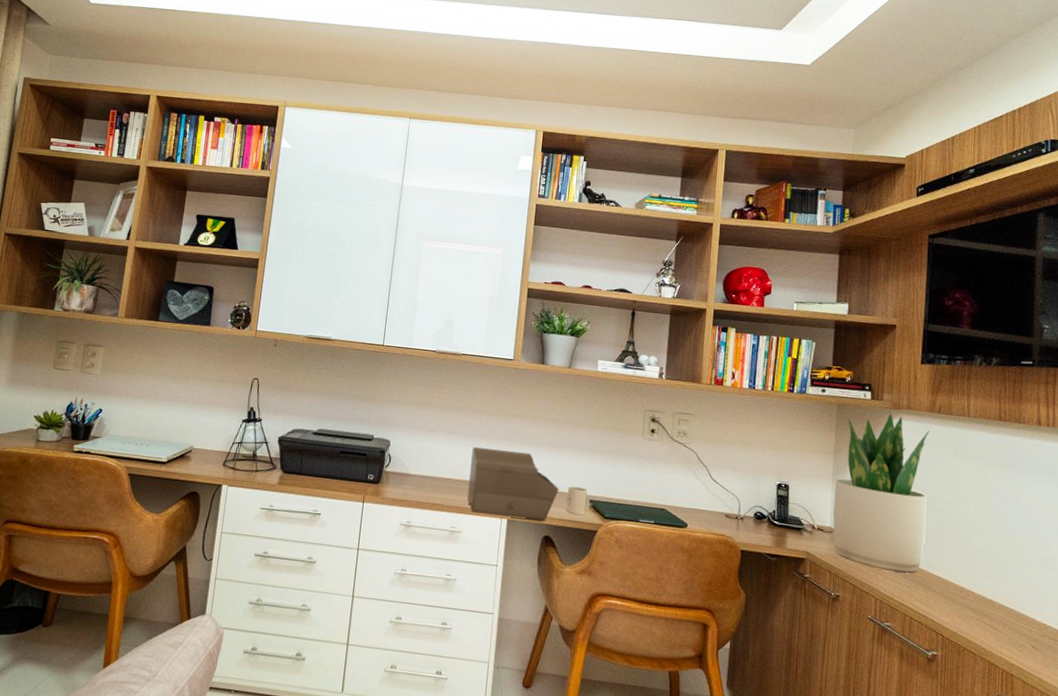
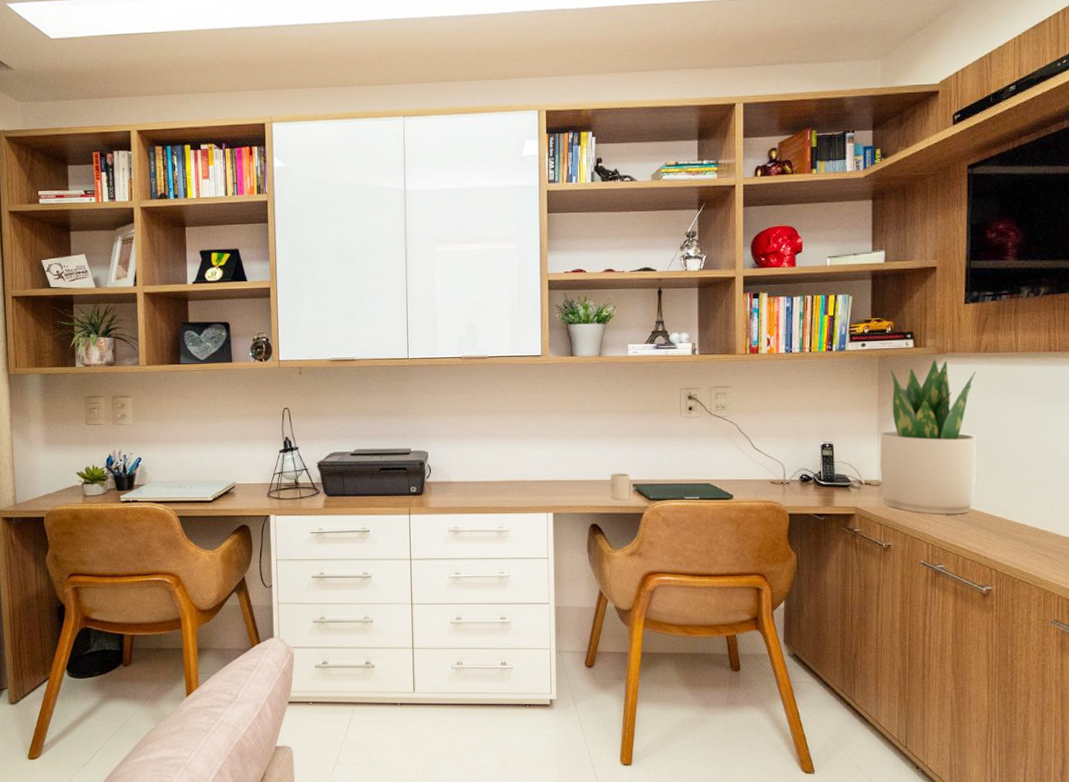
sewing box: present [467,447,559,521] -> none [511,447,602,511]

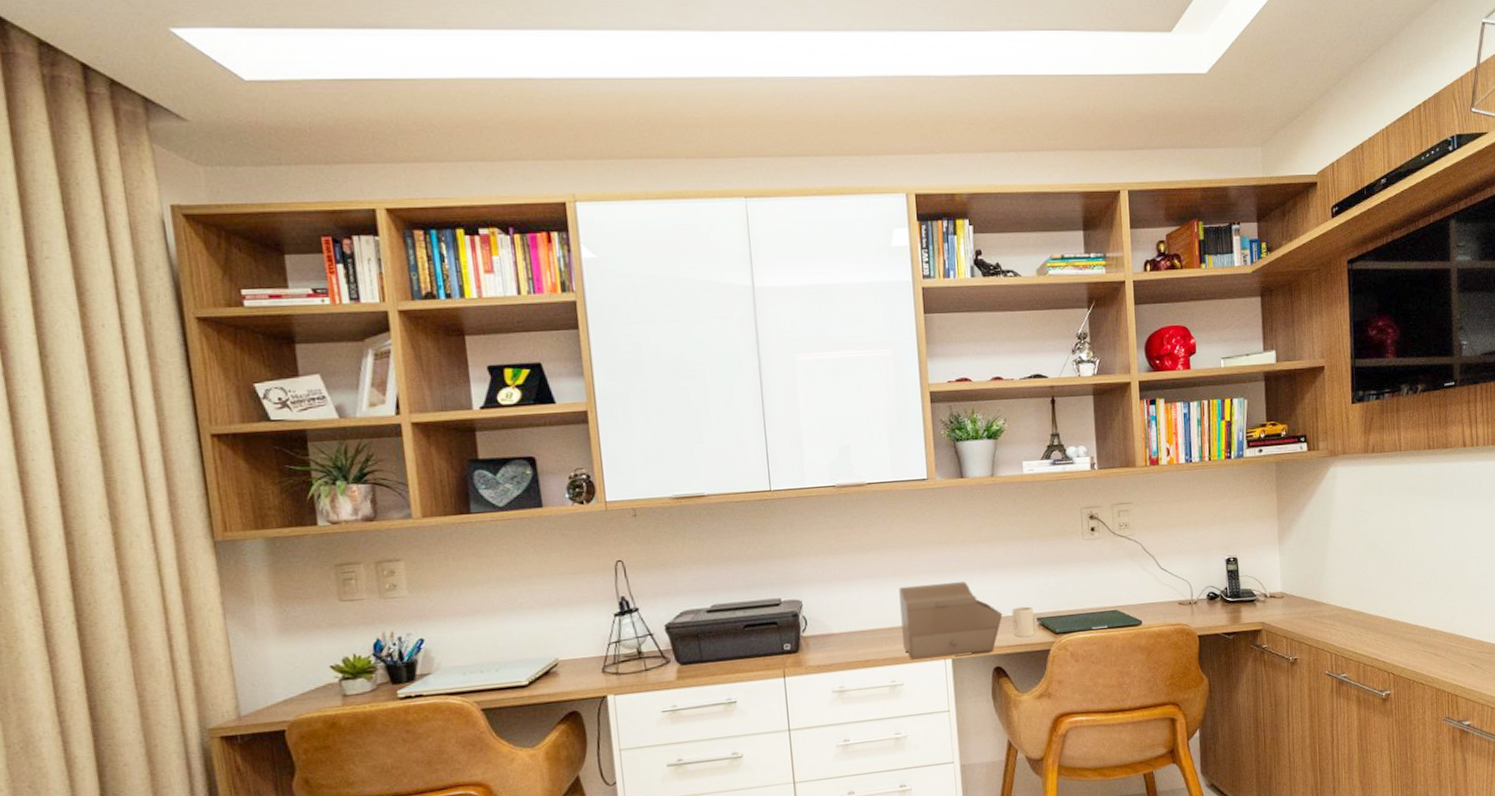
sewing box: none [511,447,602,511] -> present [899,582,1003,660]
planter: present [880,359,976,515] -> none [1282,462,1370,623]

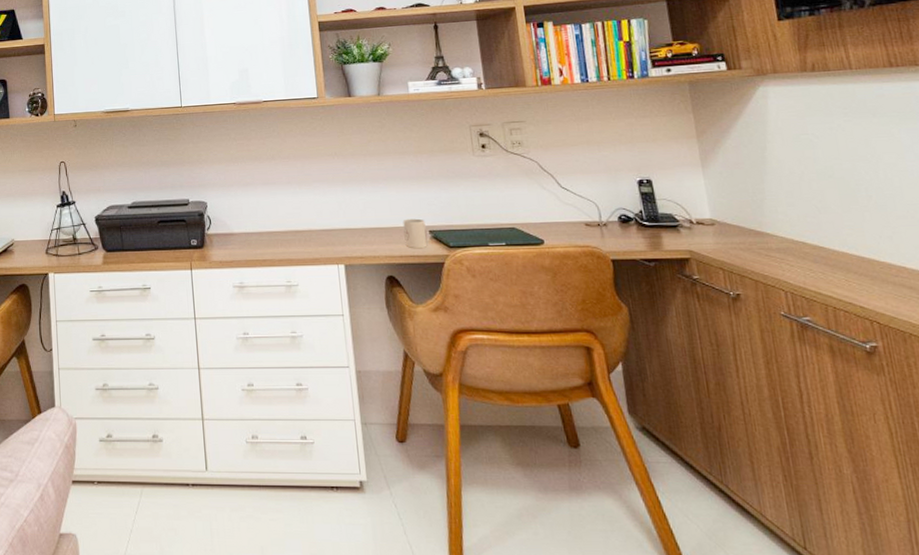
sewing box: present [899,582,1003,660] -> none [293,192,394,263]

